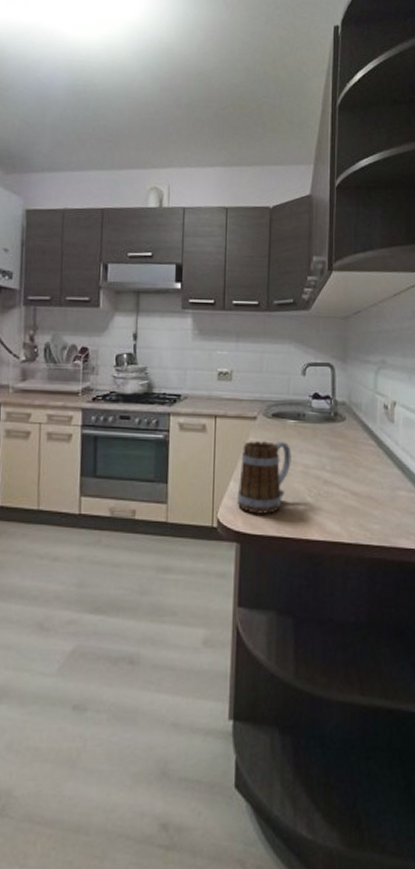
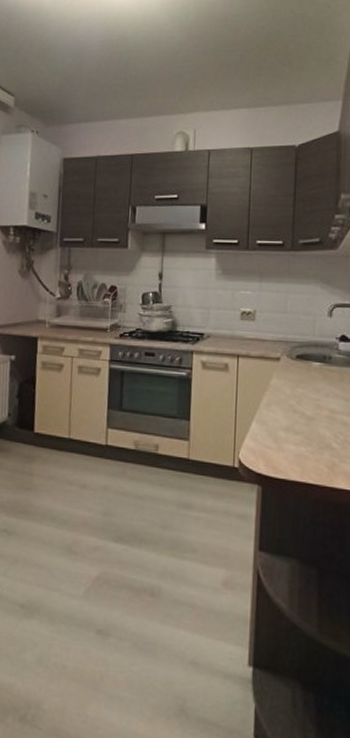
mug: present [237,441,292,515] -> none [259,382,317,459]

